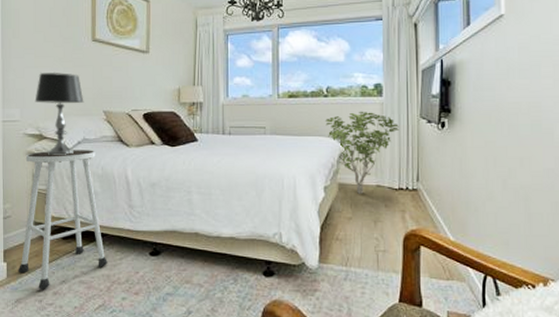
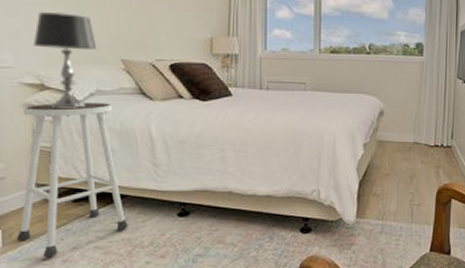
shrub: present [325,111,399,194] -> none [367,69,437,151]

